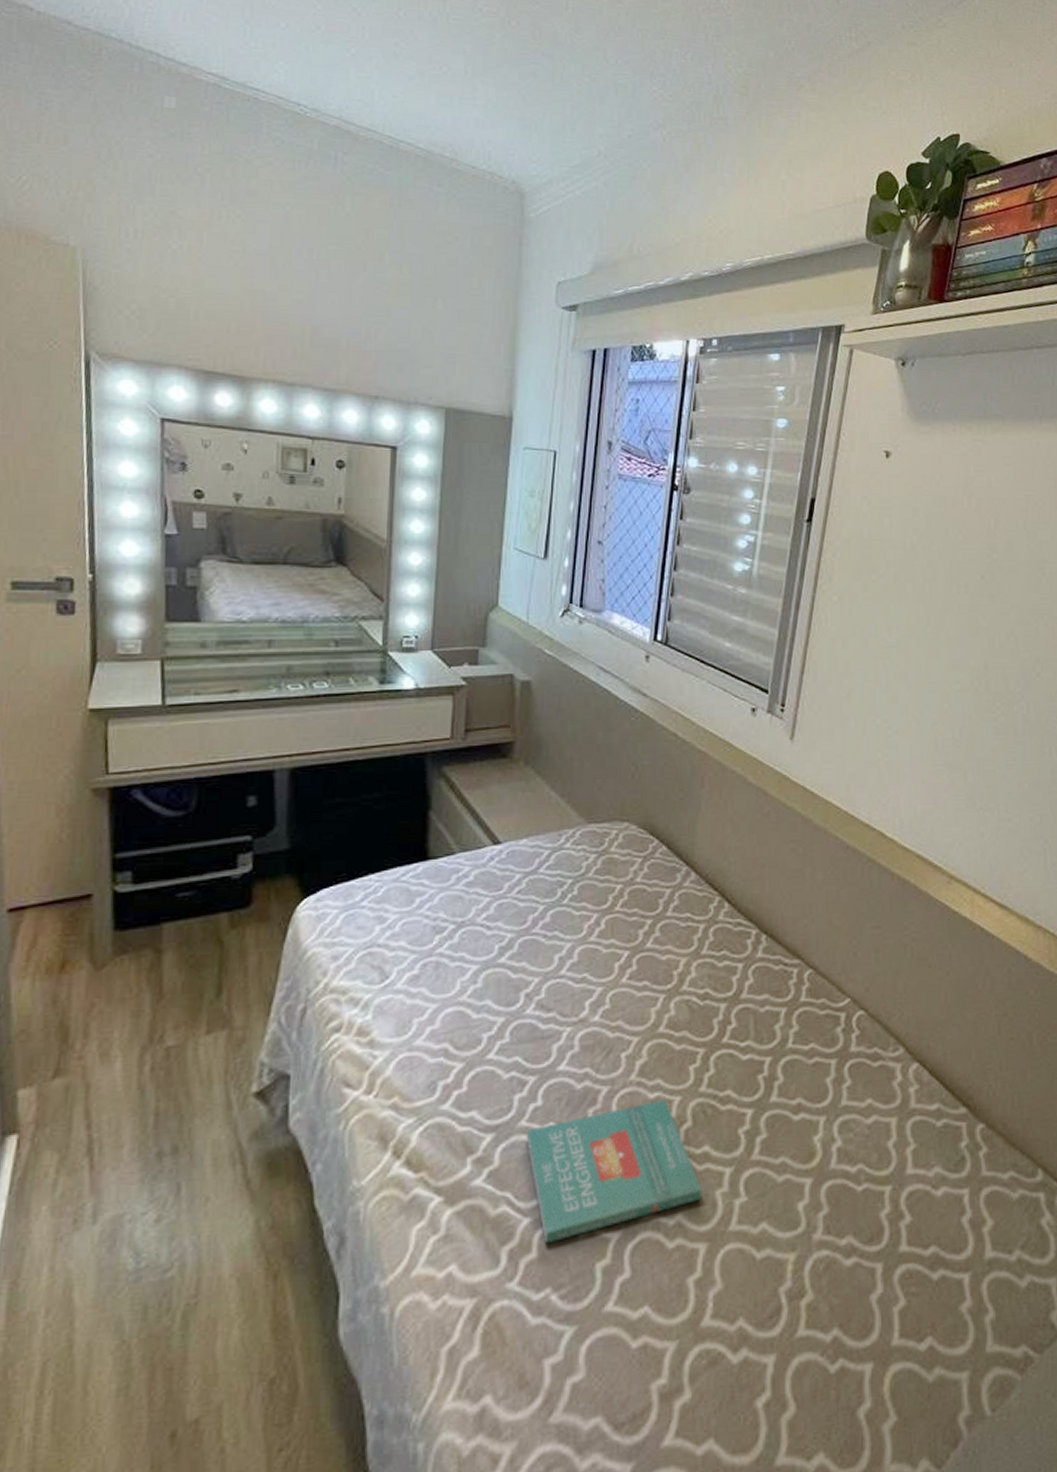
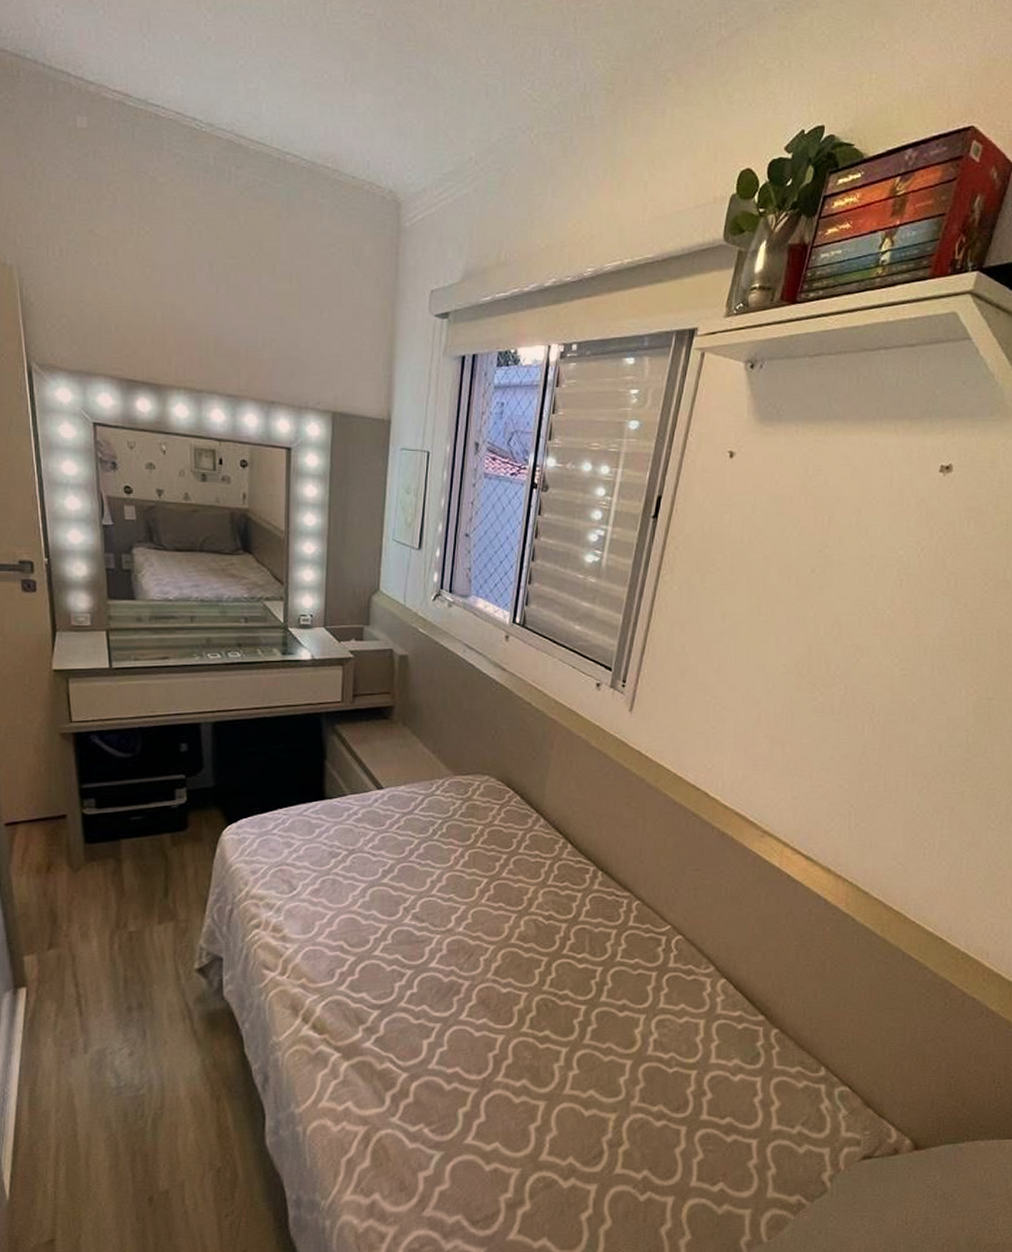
book: present [526,1099,702,1244] -> none [404,994,543,1093]

